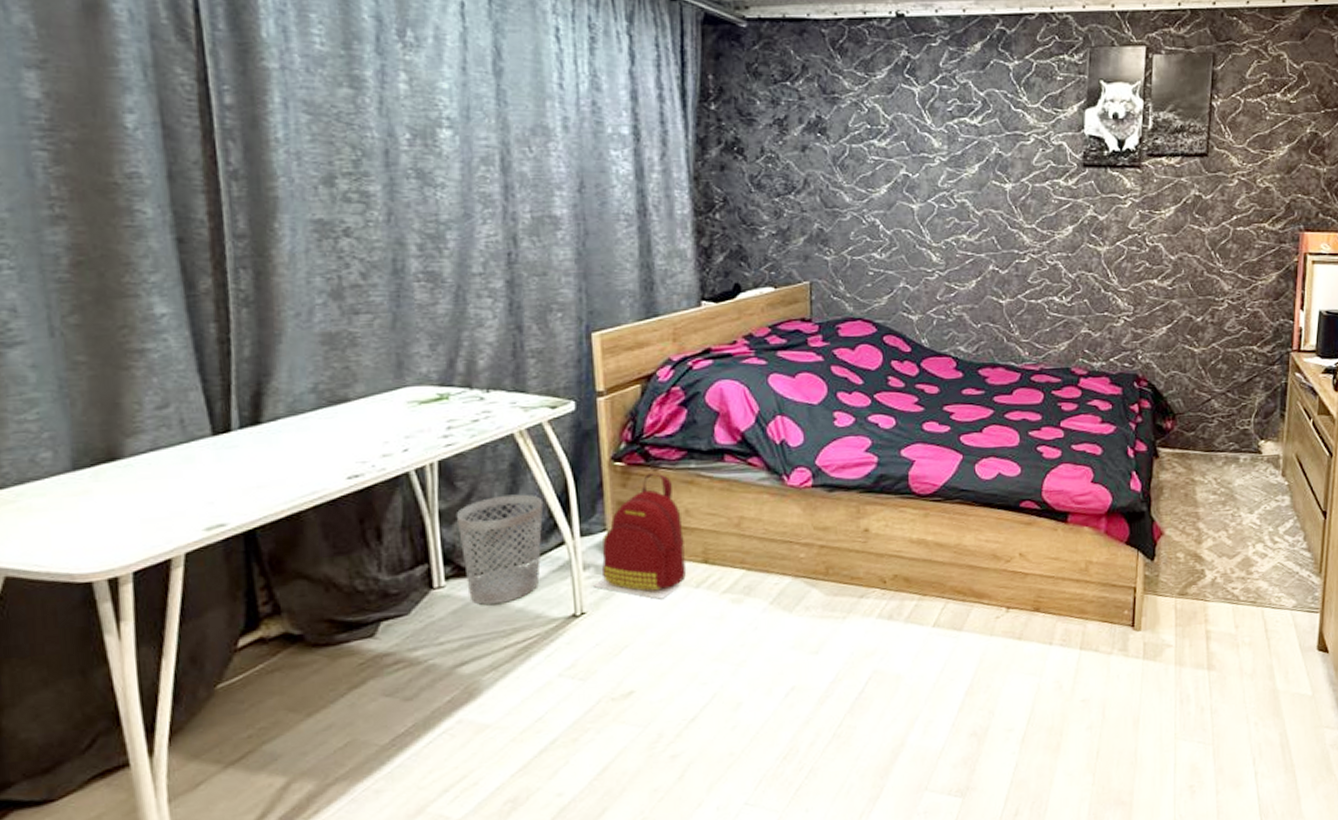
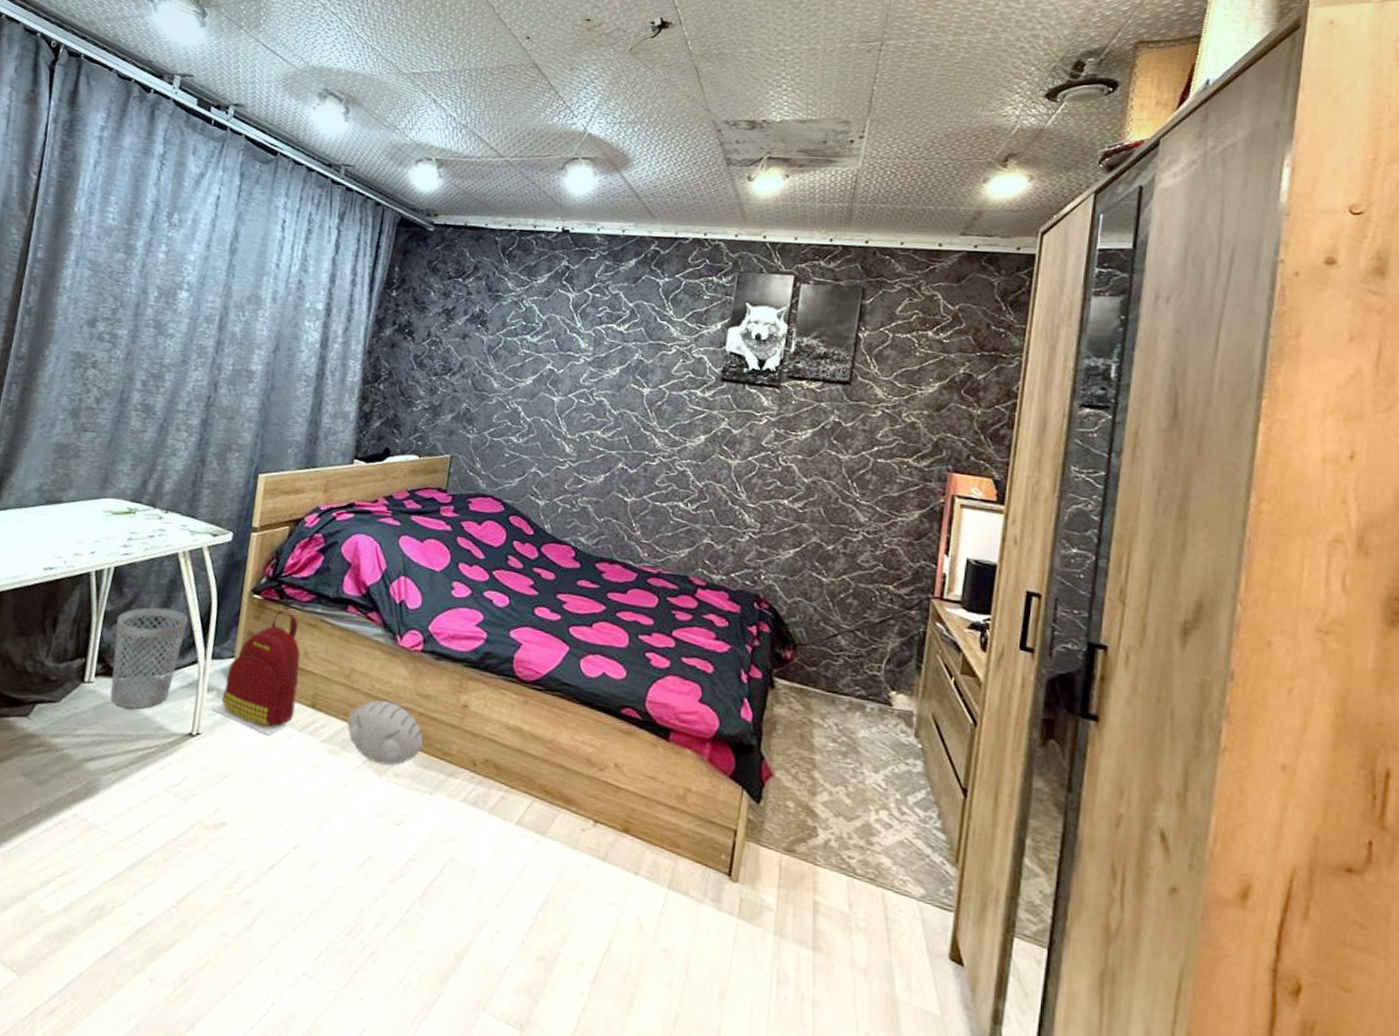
plush toy: none [745,541,830,602] -> present [347,700,424,766]

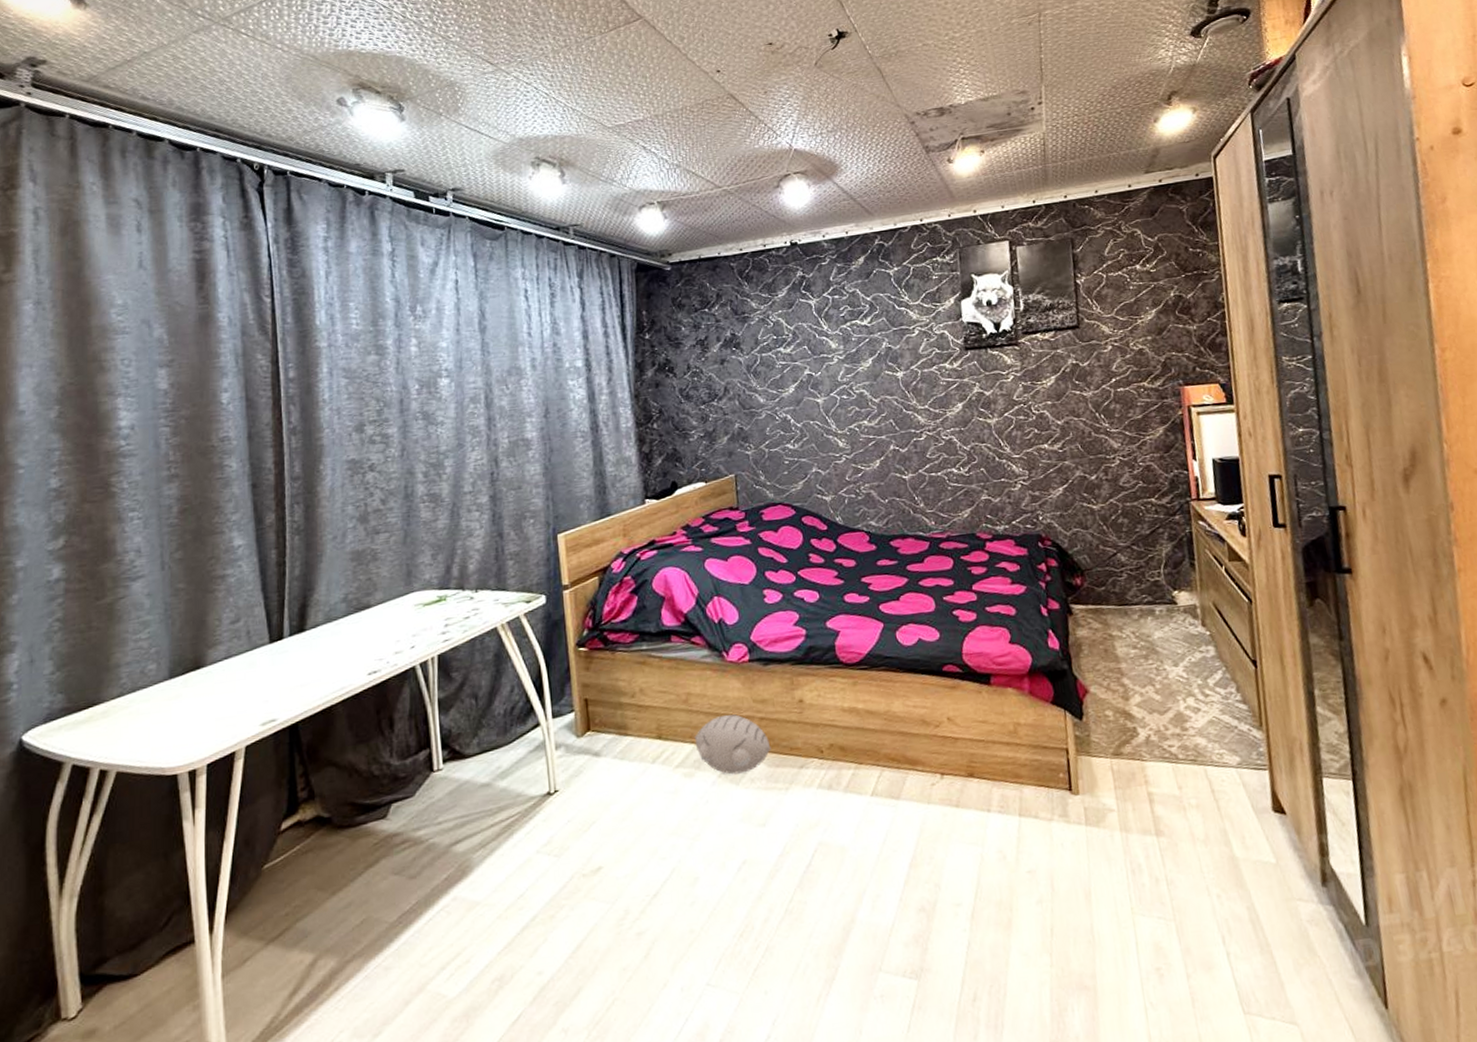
wastebasket: present [110,607,189,709] -> none [451,681,522,785]
backpack: present [210,610,300,736] -> none [562,656,644,776]

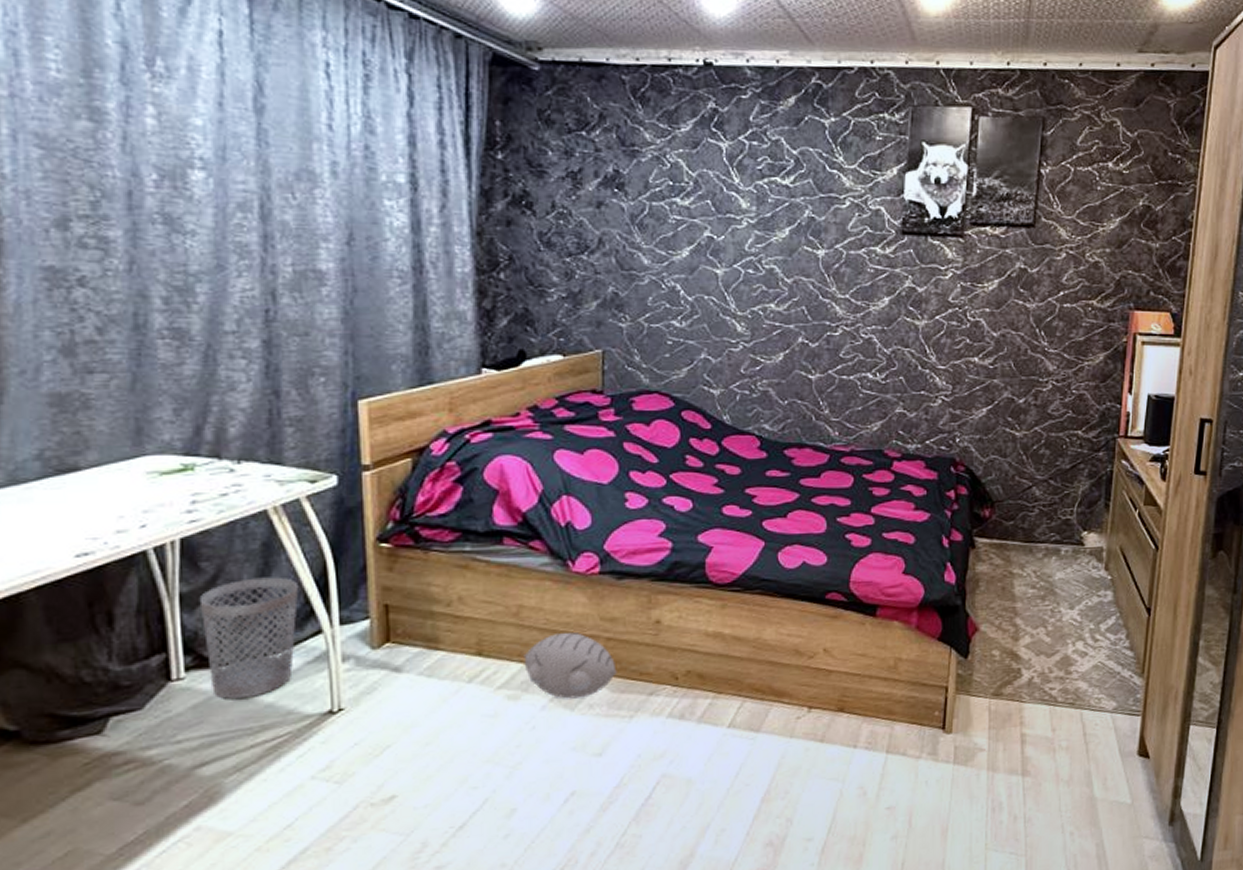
wastebasket: none [451,681,522,785] -> present [199,577,299,699]

